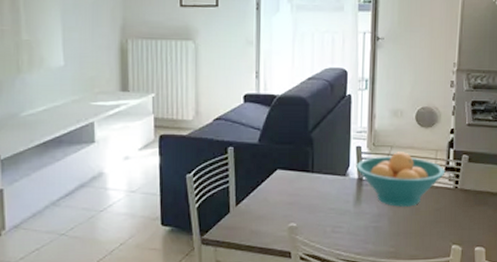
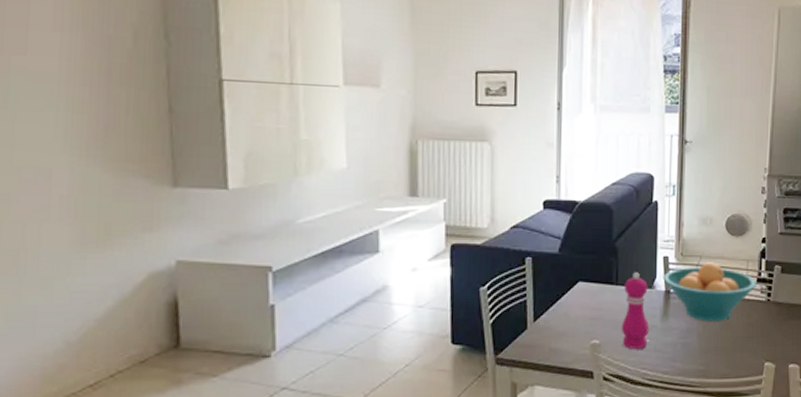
pepper mill: none [316,161,343,232] -> present [621,272,650,349]

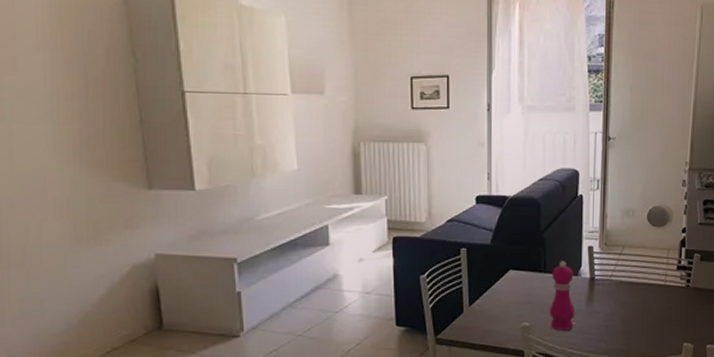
fruit bowl: present [663,262,757,321] -> none [588,251,677,306]

